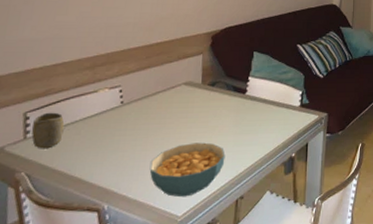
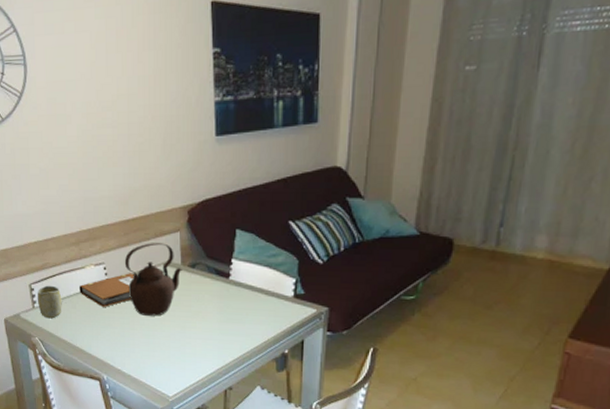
notebook: none [87,94,153,132] -> present [79,273,134,308]
teapot: none [143,65,202,135] -> present [124,243,182,316]
cereal bowl: present [149,142,225,198] -> none [139,326,211,380]

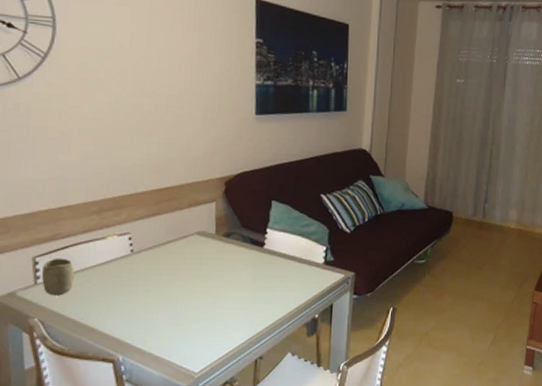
notebook: present [79,273,134,308] -> none [97,243,164,281]
teapot: present [124,243,182,316] -> none [153,212,216,287]

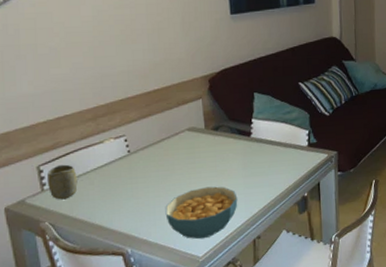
cereal bowl: none [163,297,243,354] -> present [165,186,238,239]

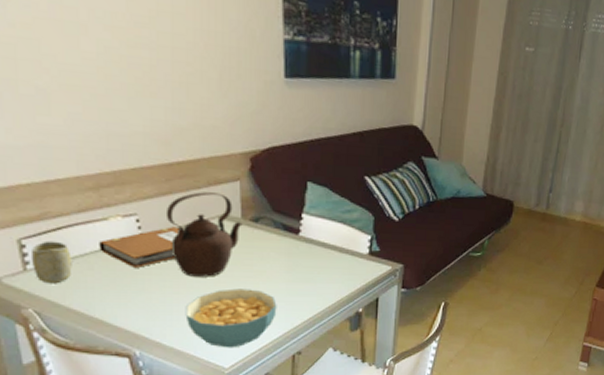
notebook: none [97,142,158,180] -> present [99,227,179,269]
teapot: none [146,110,206,182] -> present [165,192,243,277]

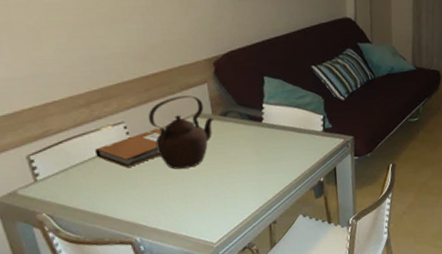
cup: present [32,240,72,284] -> none [39,153,76,191]
cereal bowl: present [185,288,277,348] -> none [174,173,252,226]

